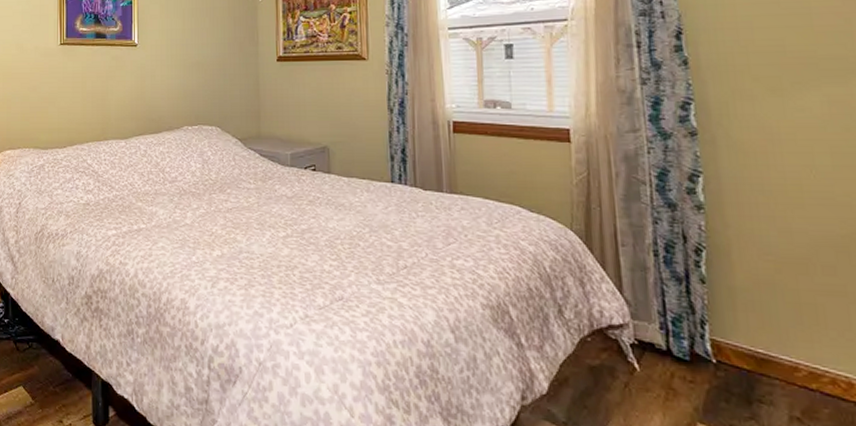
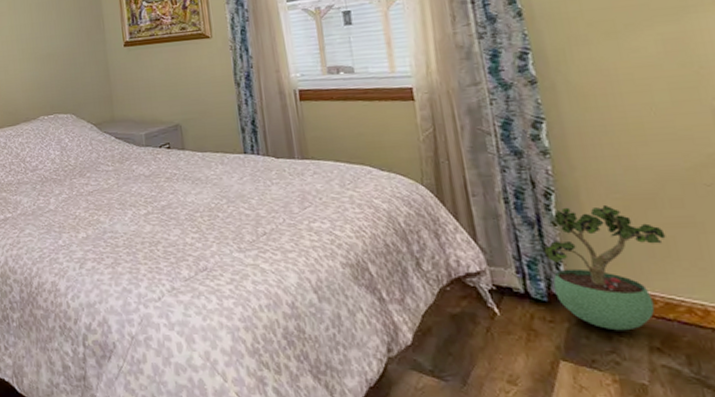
potted plant: none [689,265,815,398] -> present [543,204,666,331]

